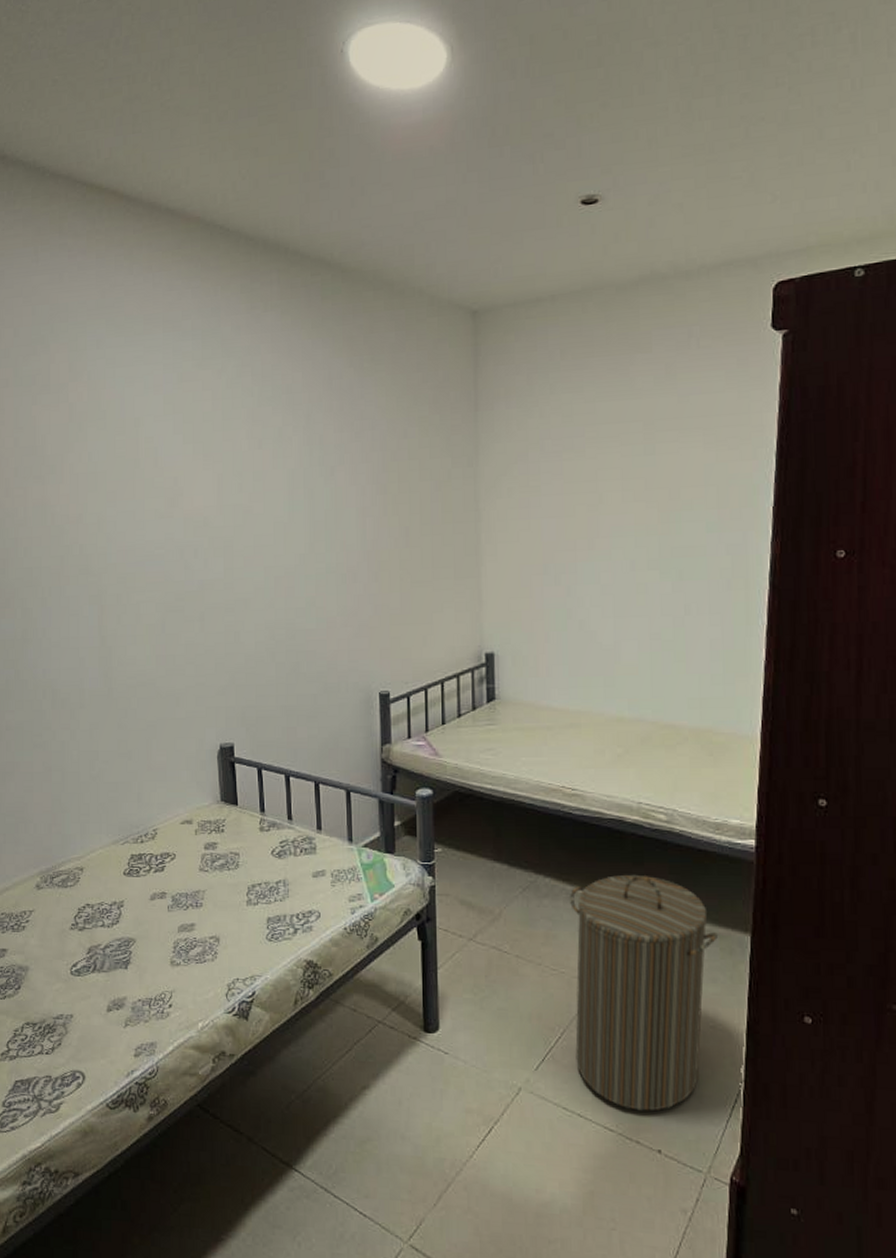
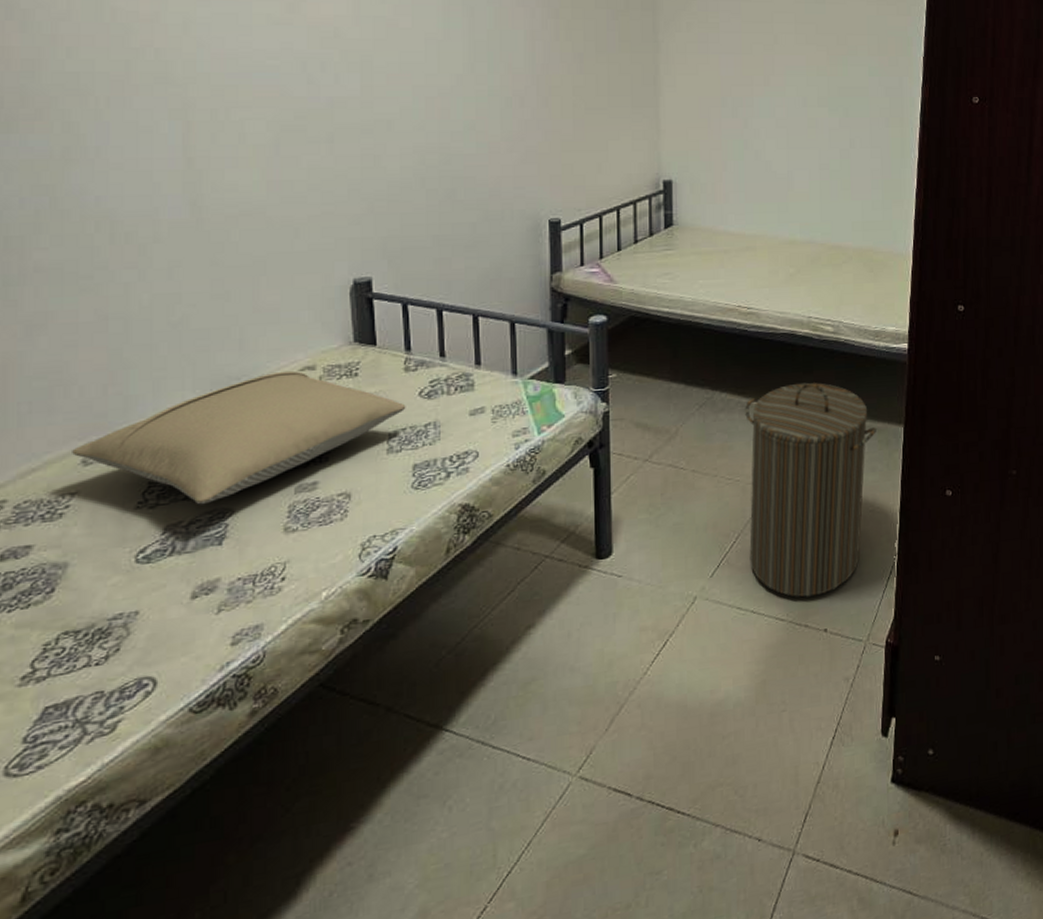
pillow: none [30,823,261,933] -> present [72,370,406,505]

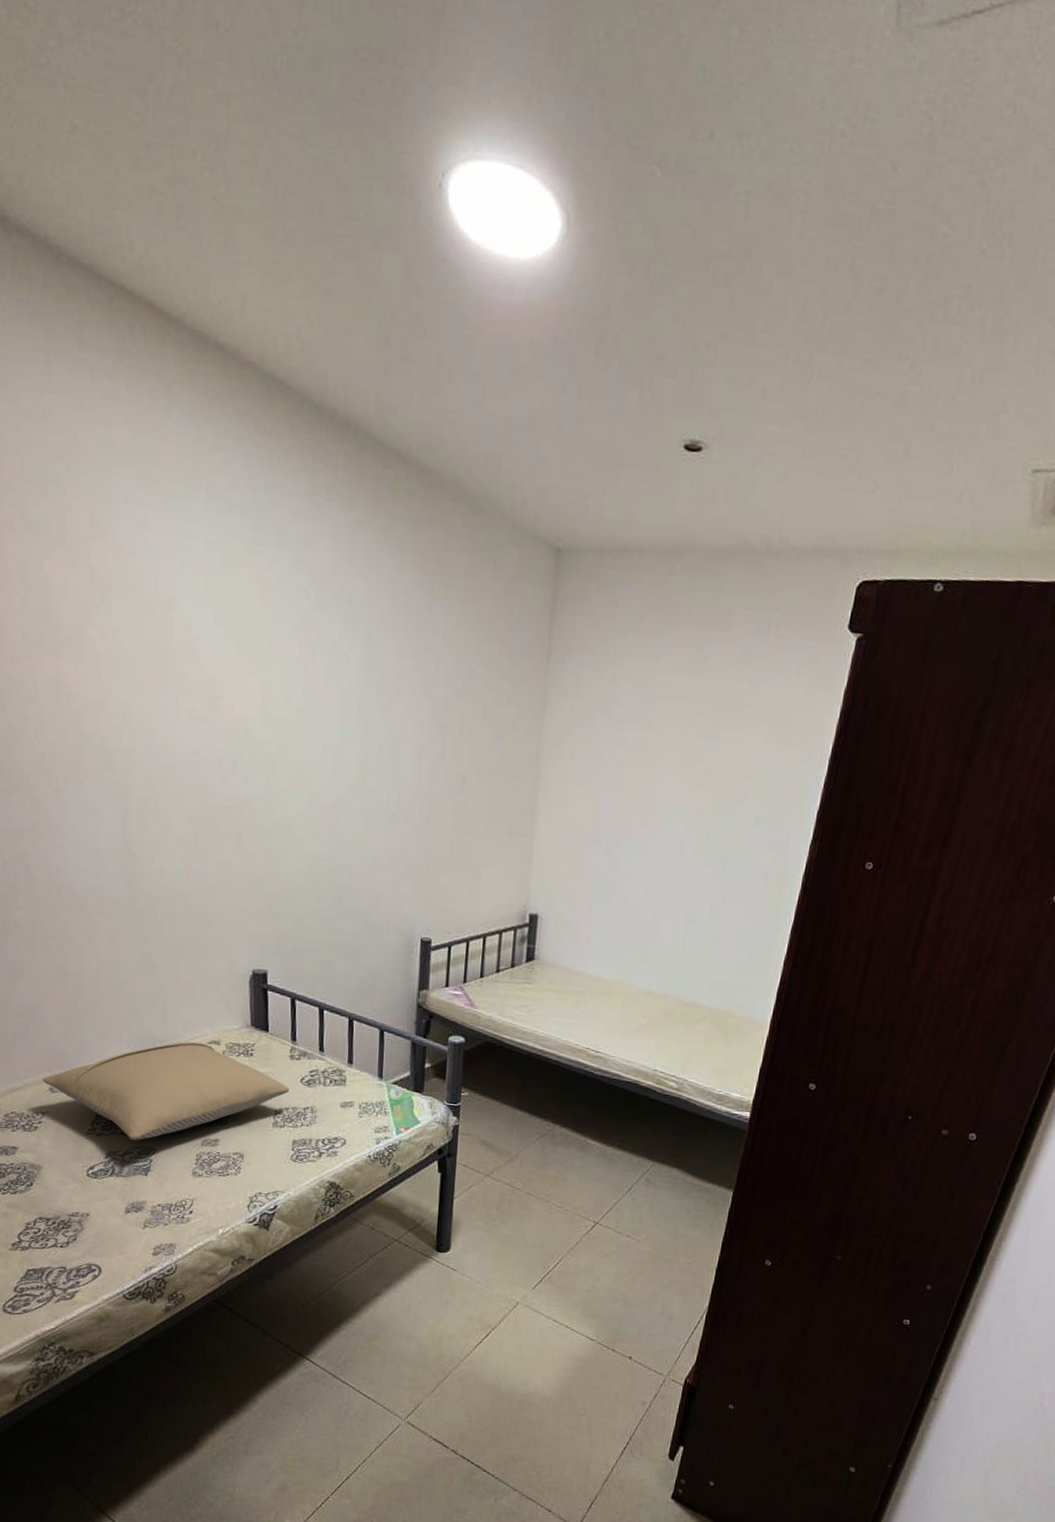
laundry hamper: present [744,382,876,598] -> none [569,1131,706,1327]

